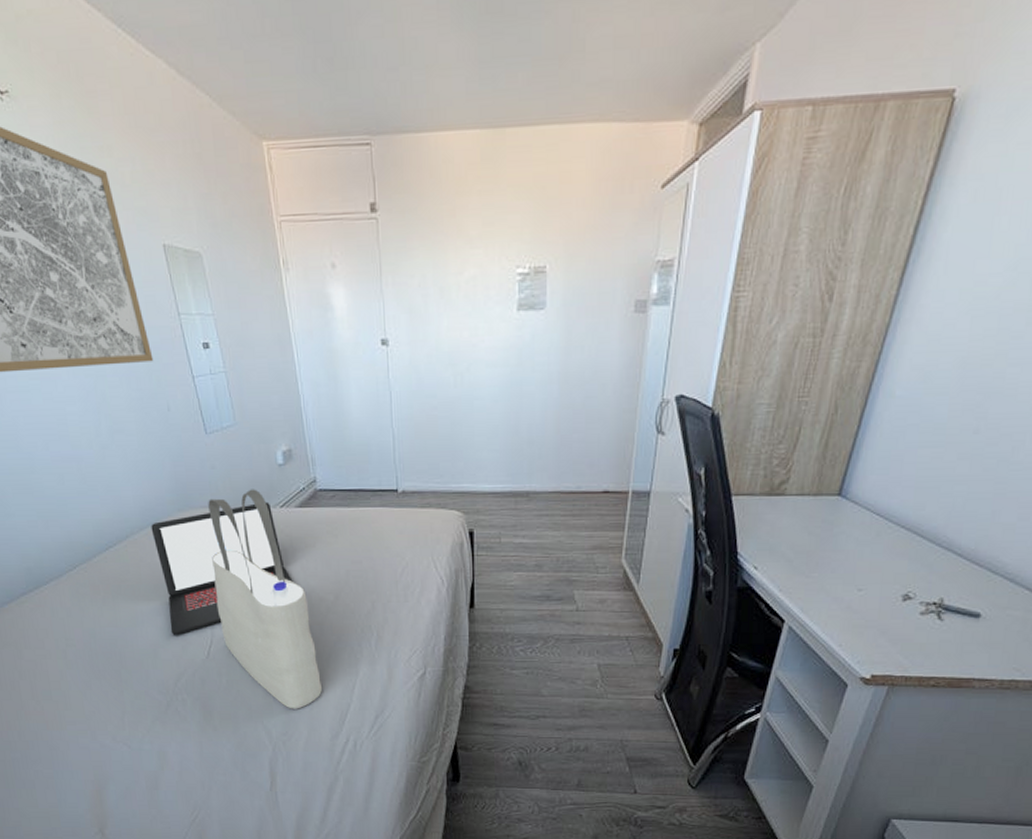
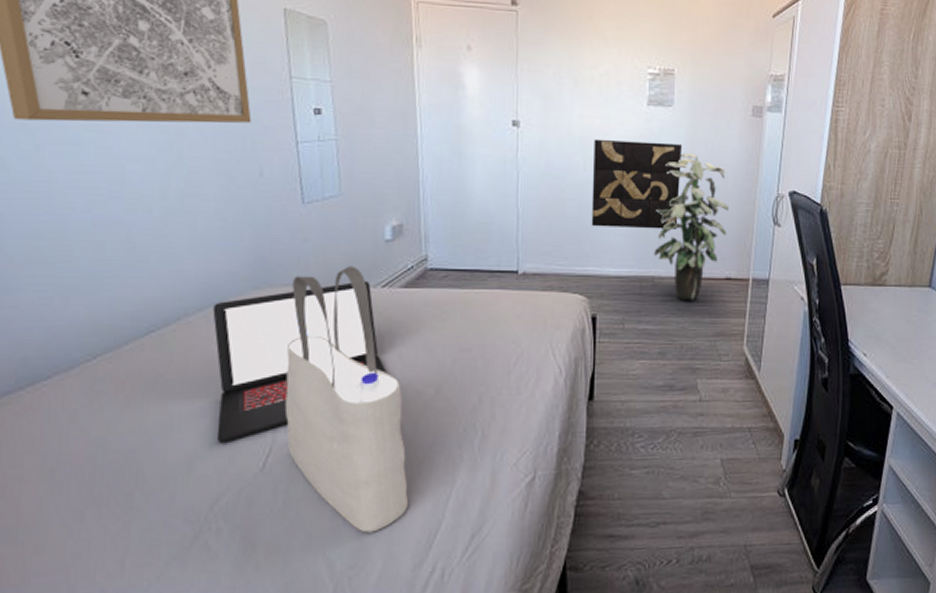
wall art: none [463,350,555,444] -> present [591,139,682,229]
indoor plant: none [528,360,607,515] -> present [654,153,729,301]

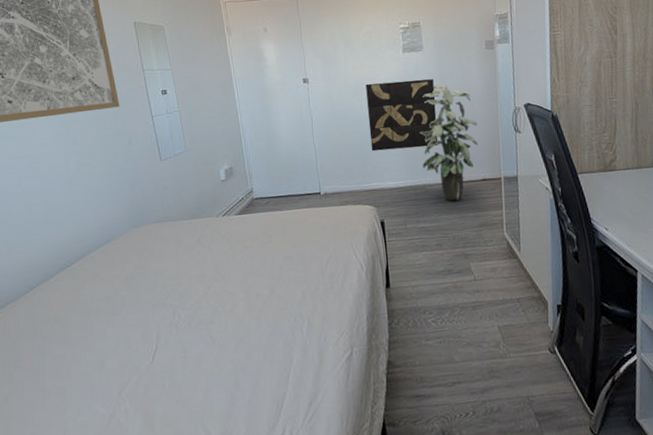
laptop: present [212,280,387,443] -> none [107,212,233,345]
tote bag: present [284,266,408,533] -> none [159,202,259,406]

